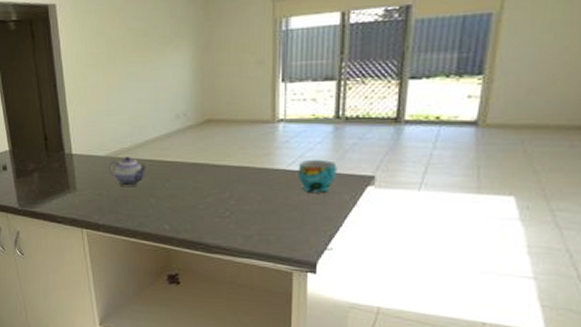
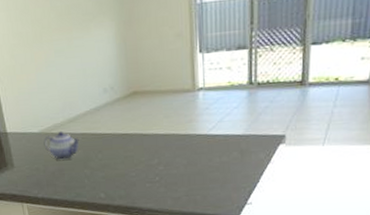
cup: present [298,159,337,192] -> none [218,123,253,154]

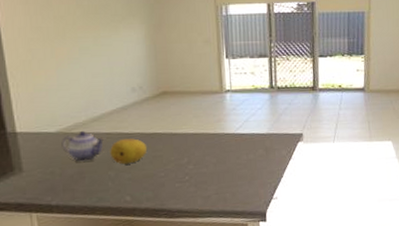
fruit: none [85,139,119,164] -> present [110,138,148,165]

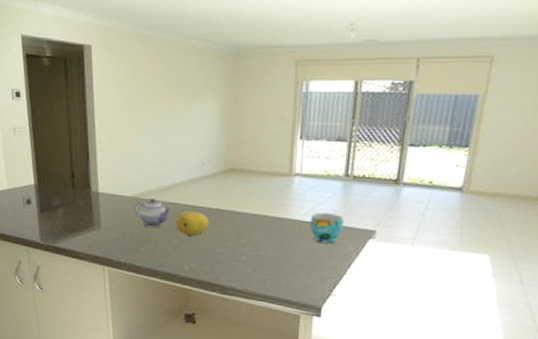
cup: none [244,122,275,151] -> present [309,211,344,243]

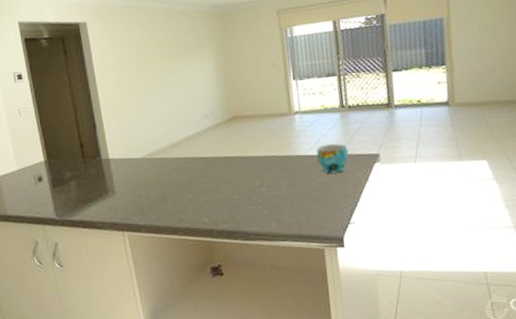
teapot: present [134,197,171,227] -> none [146,155,182,185]
fruit: present [175,211,210,236] -> none [188,162,222,188]

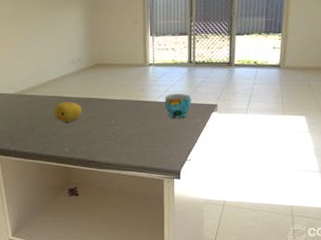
fruit: none [188,162,222,188] -> present [54,102,83,122]

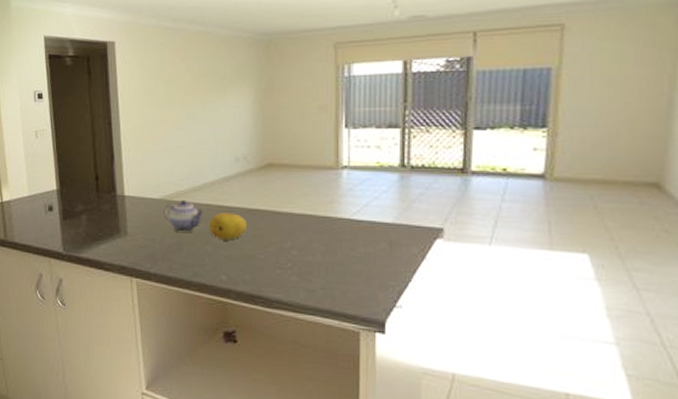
teapot: none [18,93,49,118] -> present [163,199,203,232]
cup: present [164,93,192,118] -> none [363,208,404,245]

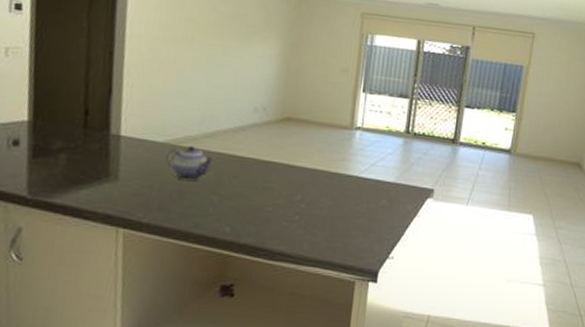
fruit: present [209,213,248,241] -> none [217,162,259,191]

